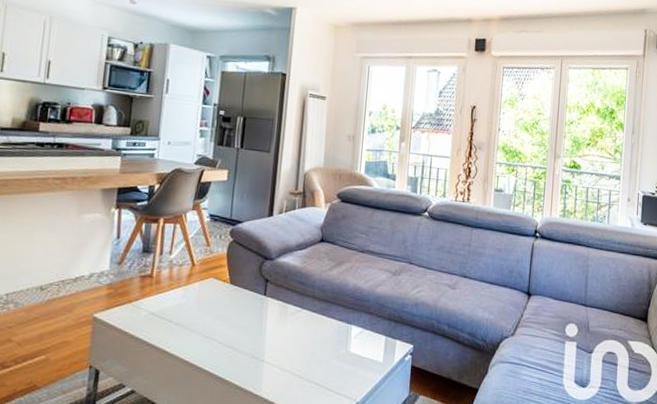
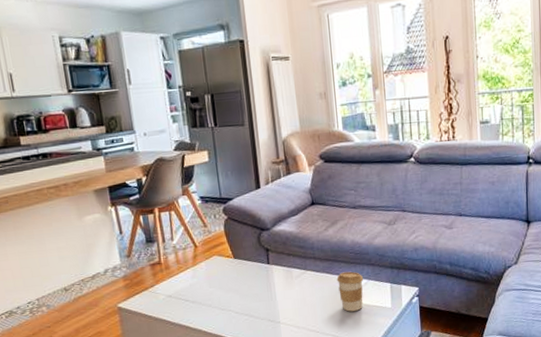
coffee cup: none [332,316,360,361] -> present [336,271,364,312]

